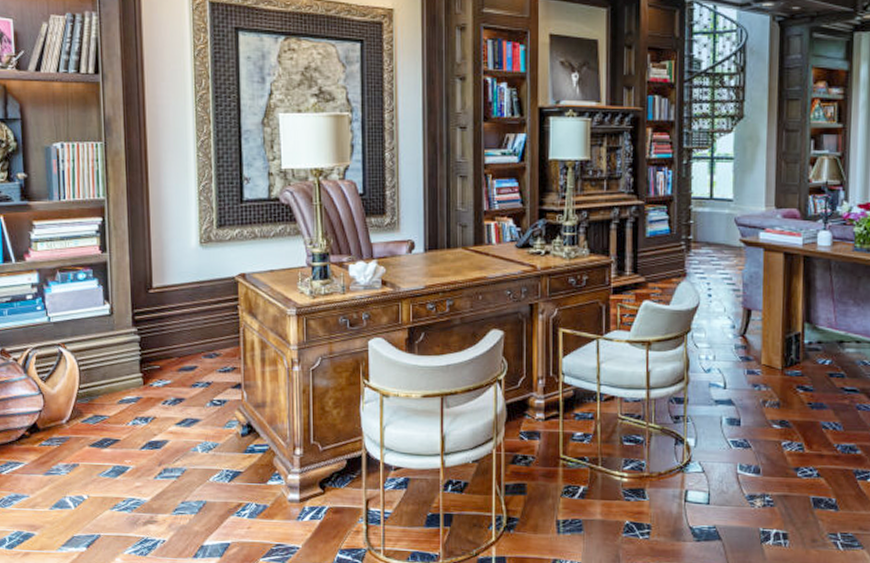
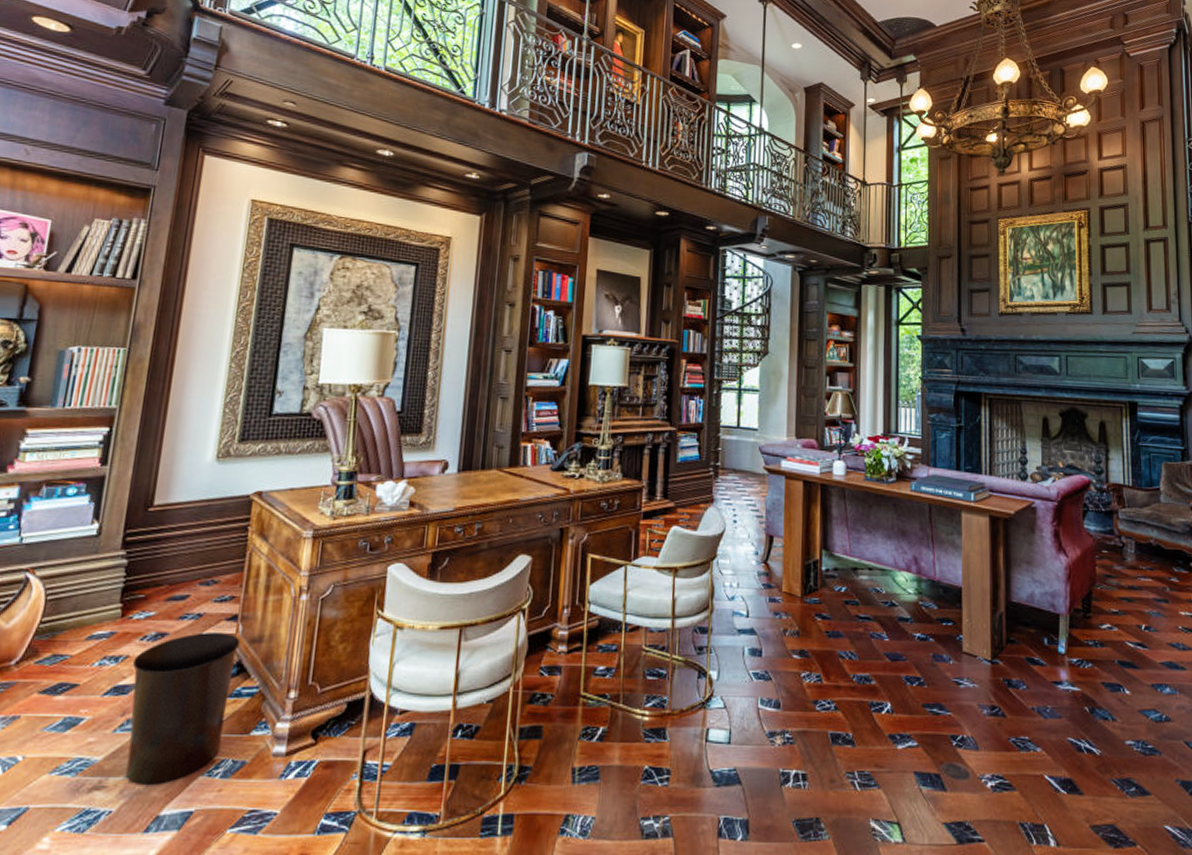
waste bin: none [160,398,247,521] -> present [125,632,241,784]

